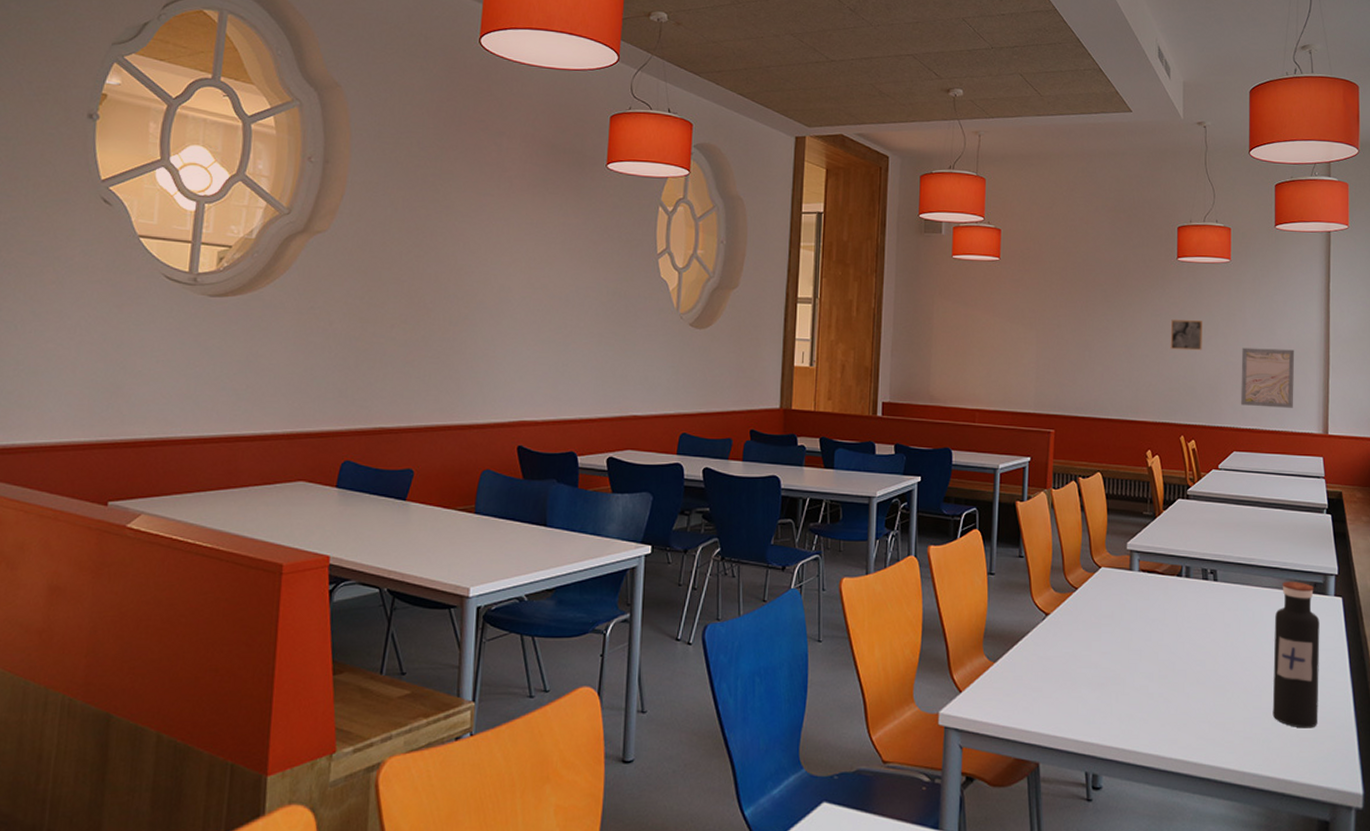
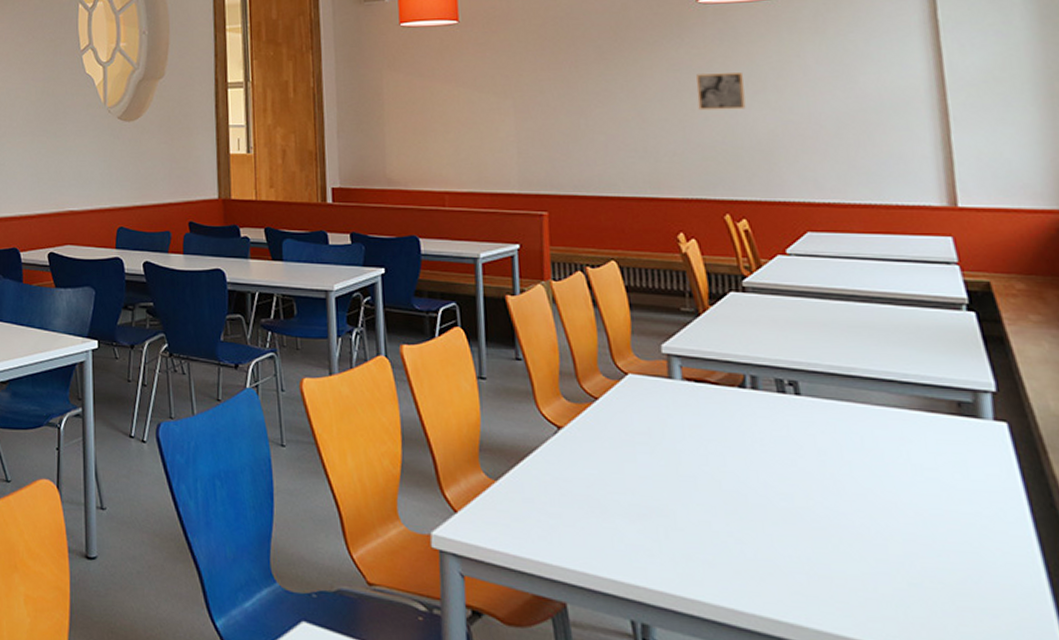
wall art: present [1241,348,1295,408] -> none [806,100,896,175]
water bottle: present [1272,581,1320,728] -> none [896,398,986,595]

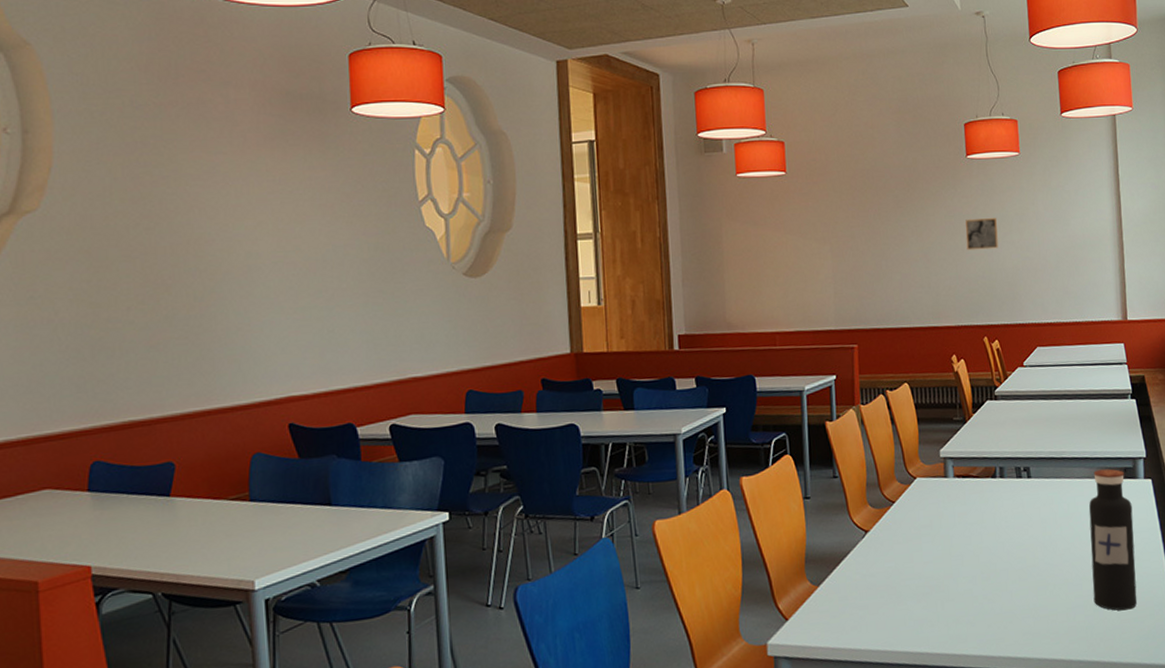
water bottle: none [896,398,986,595] -> present [1088,469,1138,611]

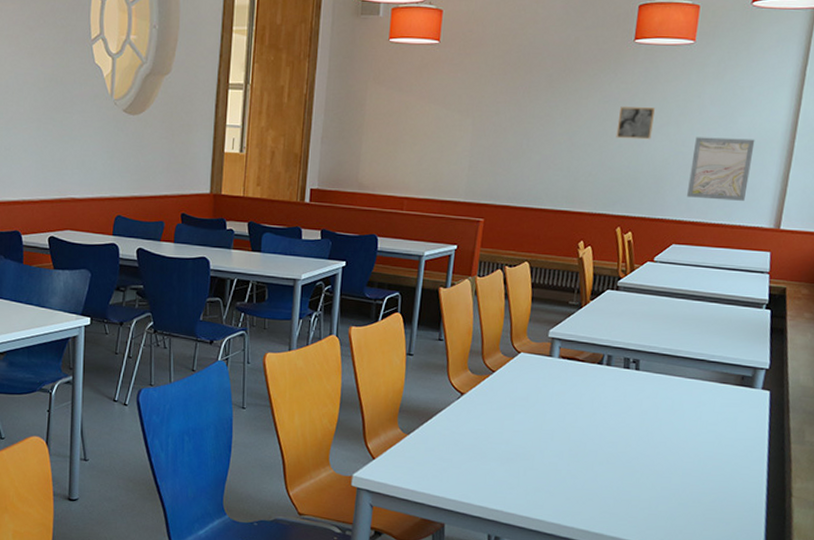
wall art: none [1038,238,1092,300] -> present [687,137,755,201]
water bottle: present [1088,469,1138,611] -> none [680,373,743,510]

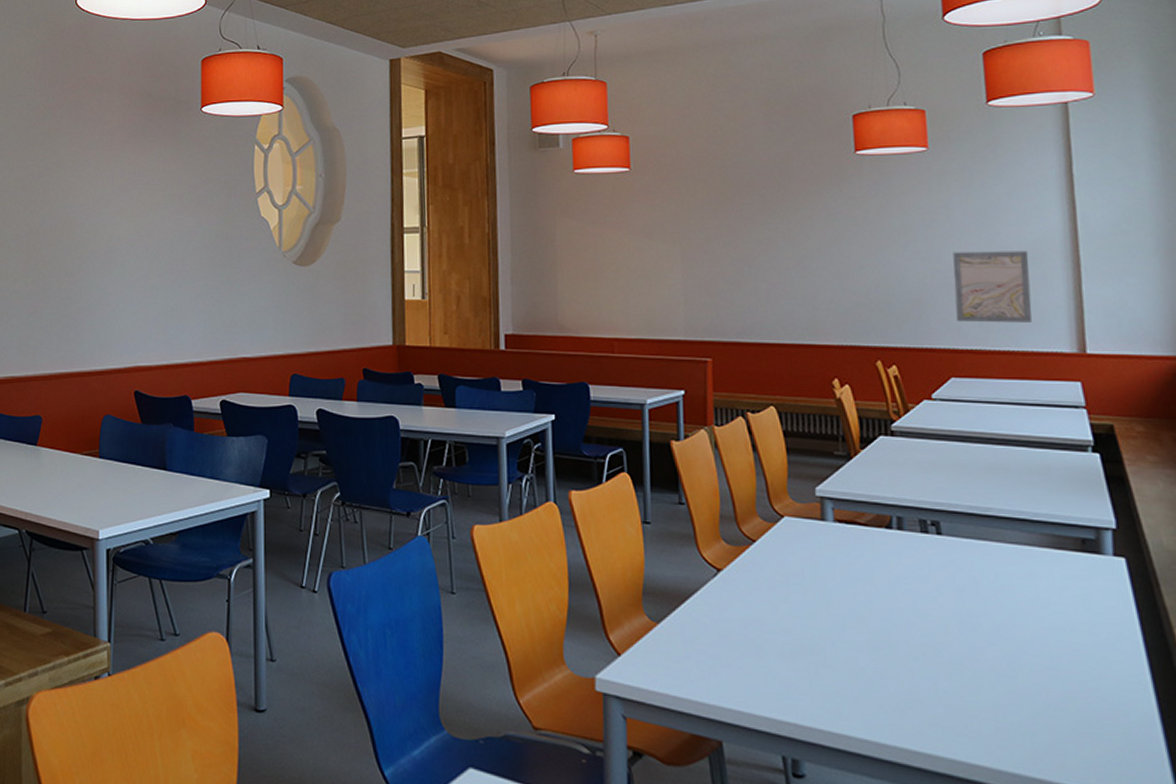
wall art: present [616,106,655,140] -> none [852,223,898,259]

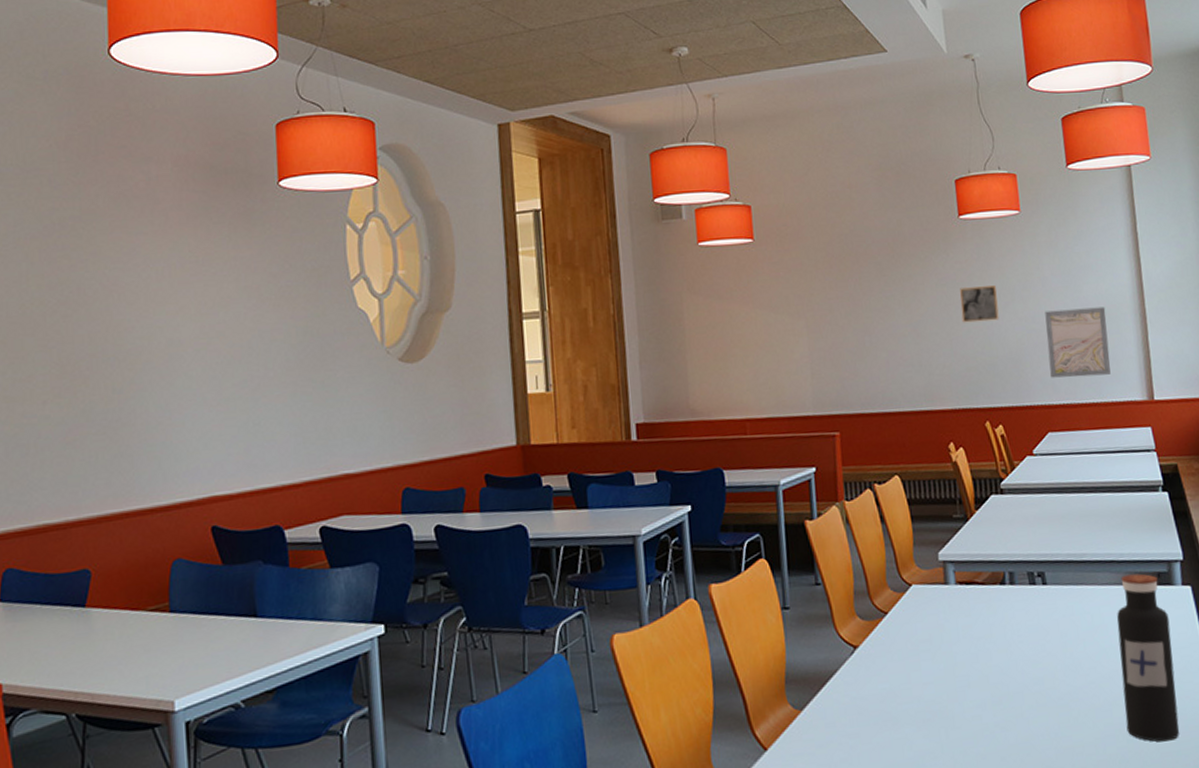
wall art: none [852,223,898,259] -> present [960,285,999,323]
water bottle: none [1027,536,1103,721] -> present [1116,573,1180,742]

